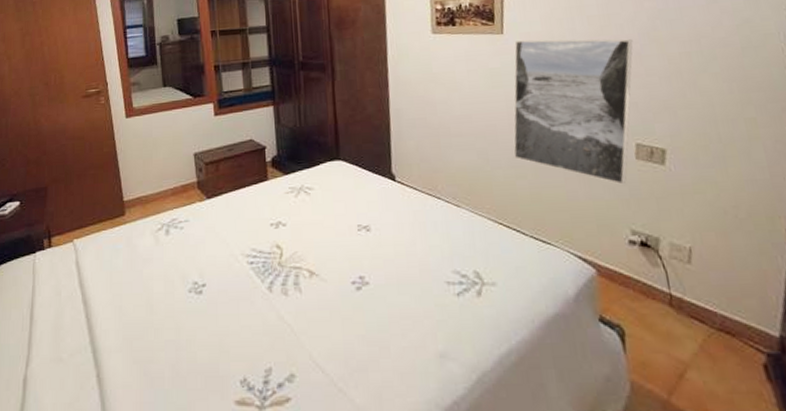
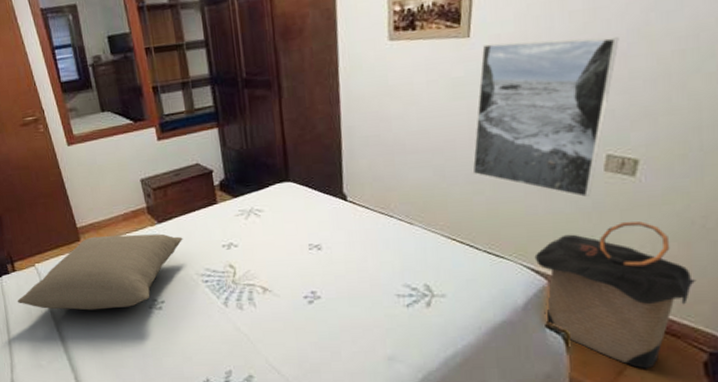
pillow: none [47,210,231,294] -> present [17,233,183,311]
laundry hamper: none [580,209,740,372] -> present [534,221,696,369]

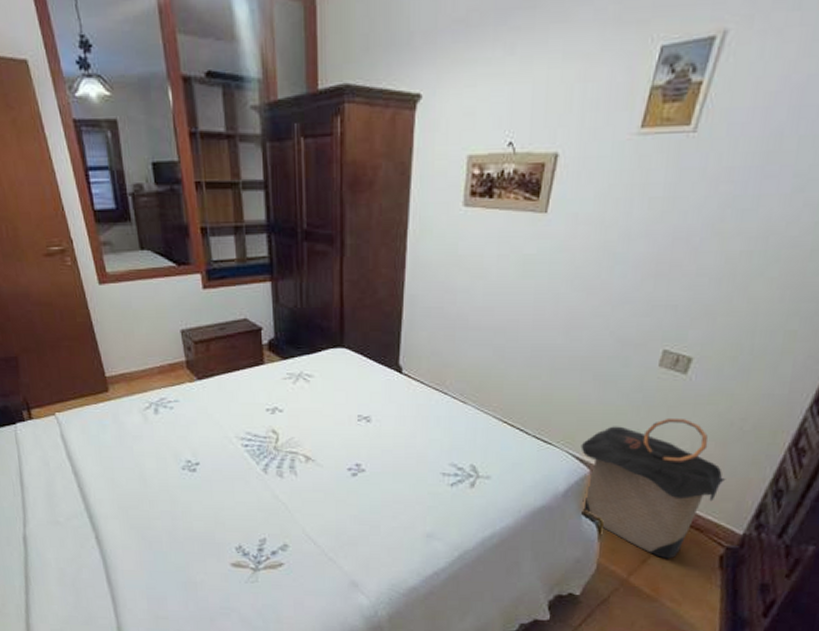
pillow: present [17,233,183,311] -> none [33,388,224,468]
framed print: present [472,37,619,198] -> none [532,222,693,391]

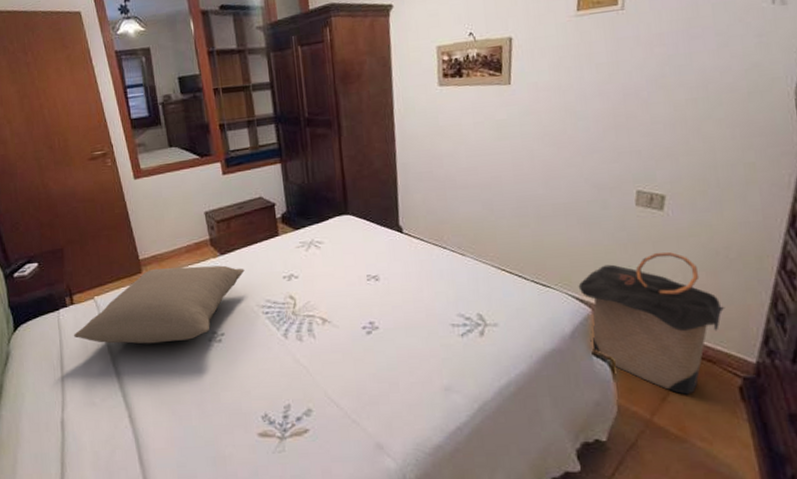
pillow: none [33,388,224,468] -> present [73,265,245,344]

